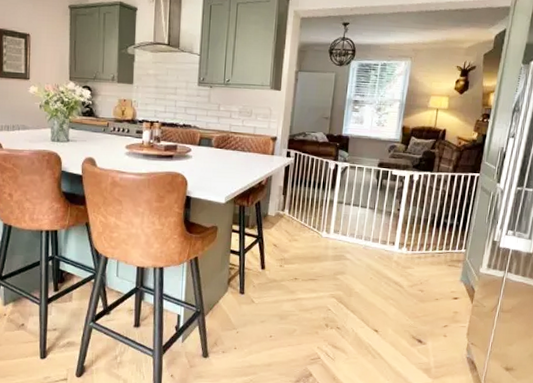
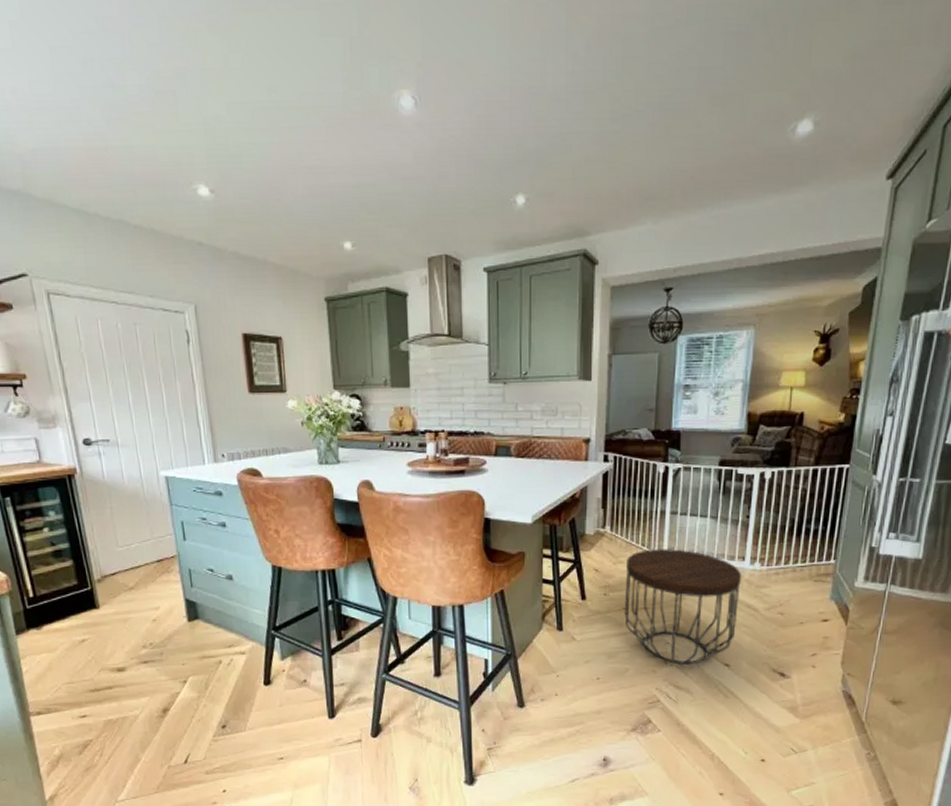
side table: none [295,231,391,329] -> present [624,549,741,665]

